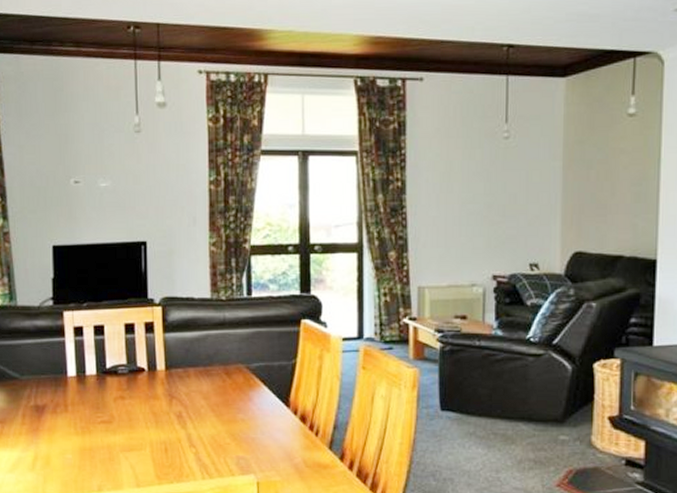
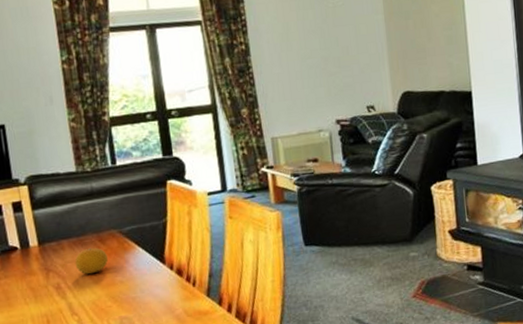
fruit: none [199,379,232,407] -> present [75,247,108,275]

